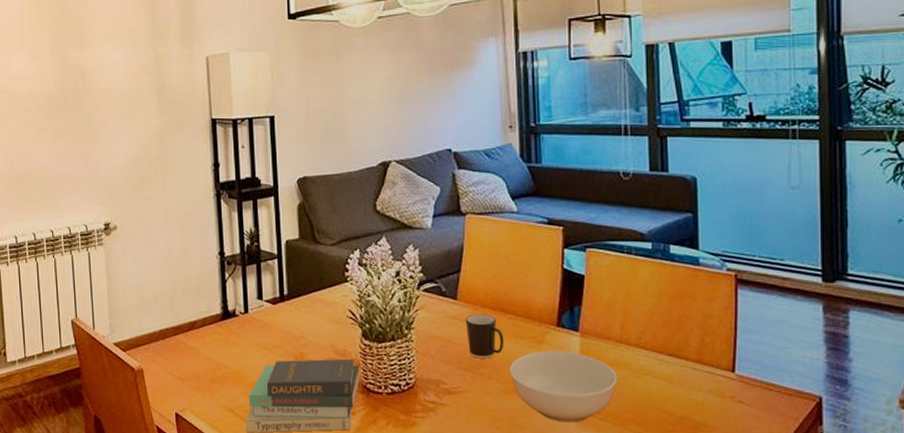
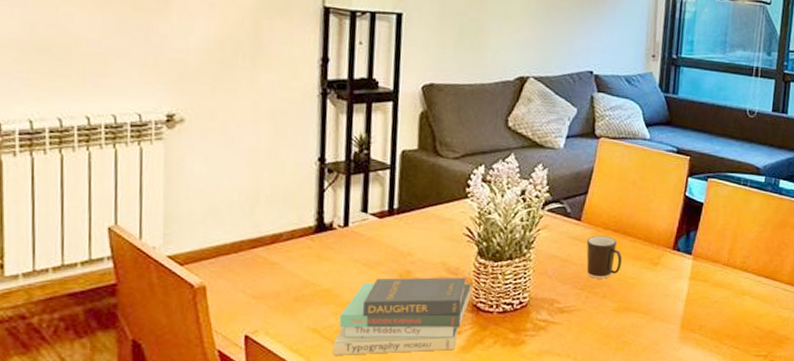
bowl: present [509,350,618,423] -> none [623,272,721,338]

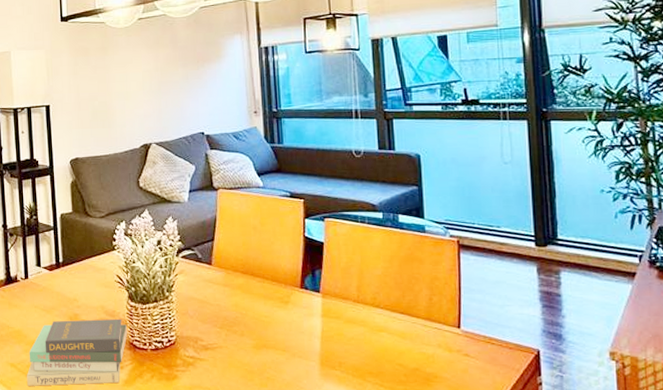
mug: present [586,235,623,279] -> none [219,278,254,318]

